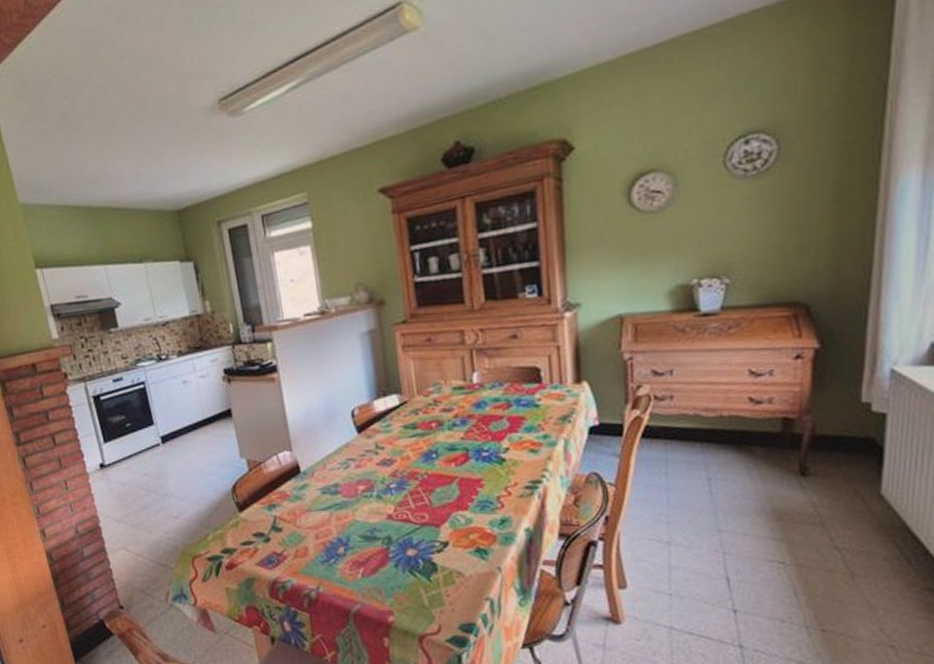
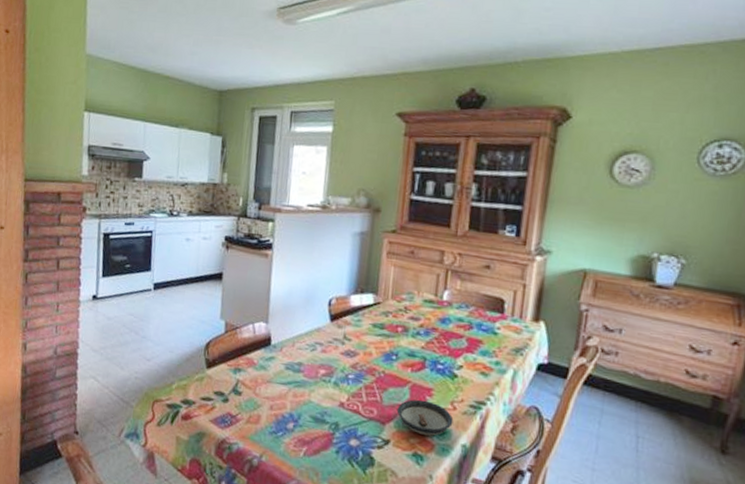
saucer: none [448,492,511,528] -> present [396,399,454,436]

